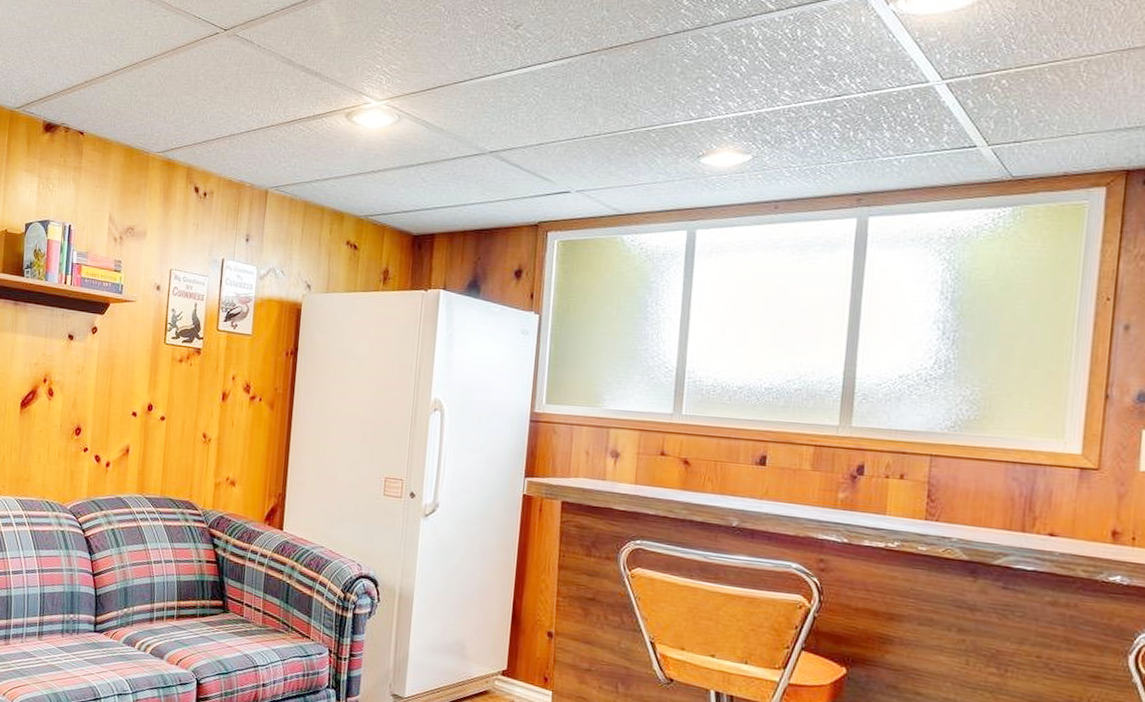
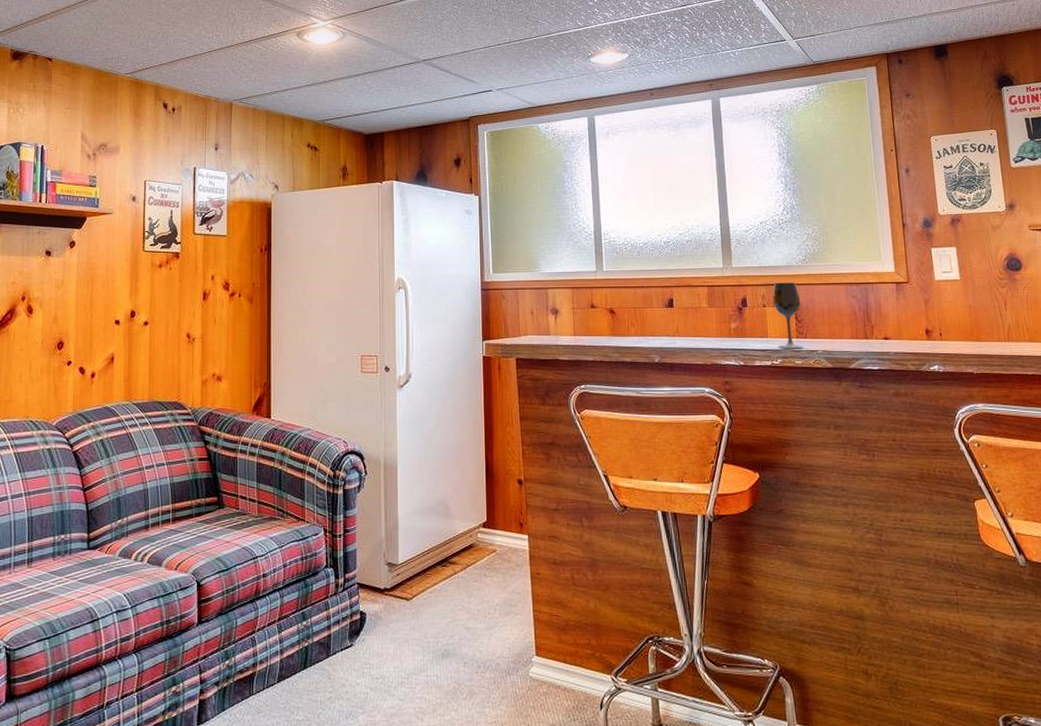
wine glass: none [897,450,939,533] -> present [772,282,804,348]

